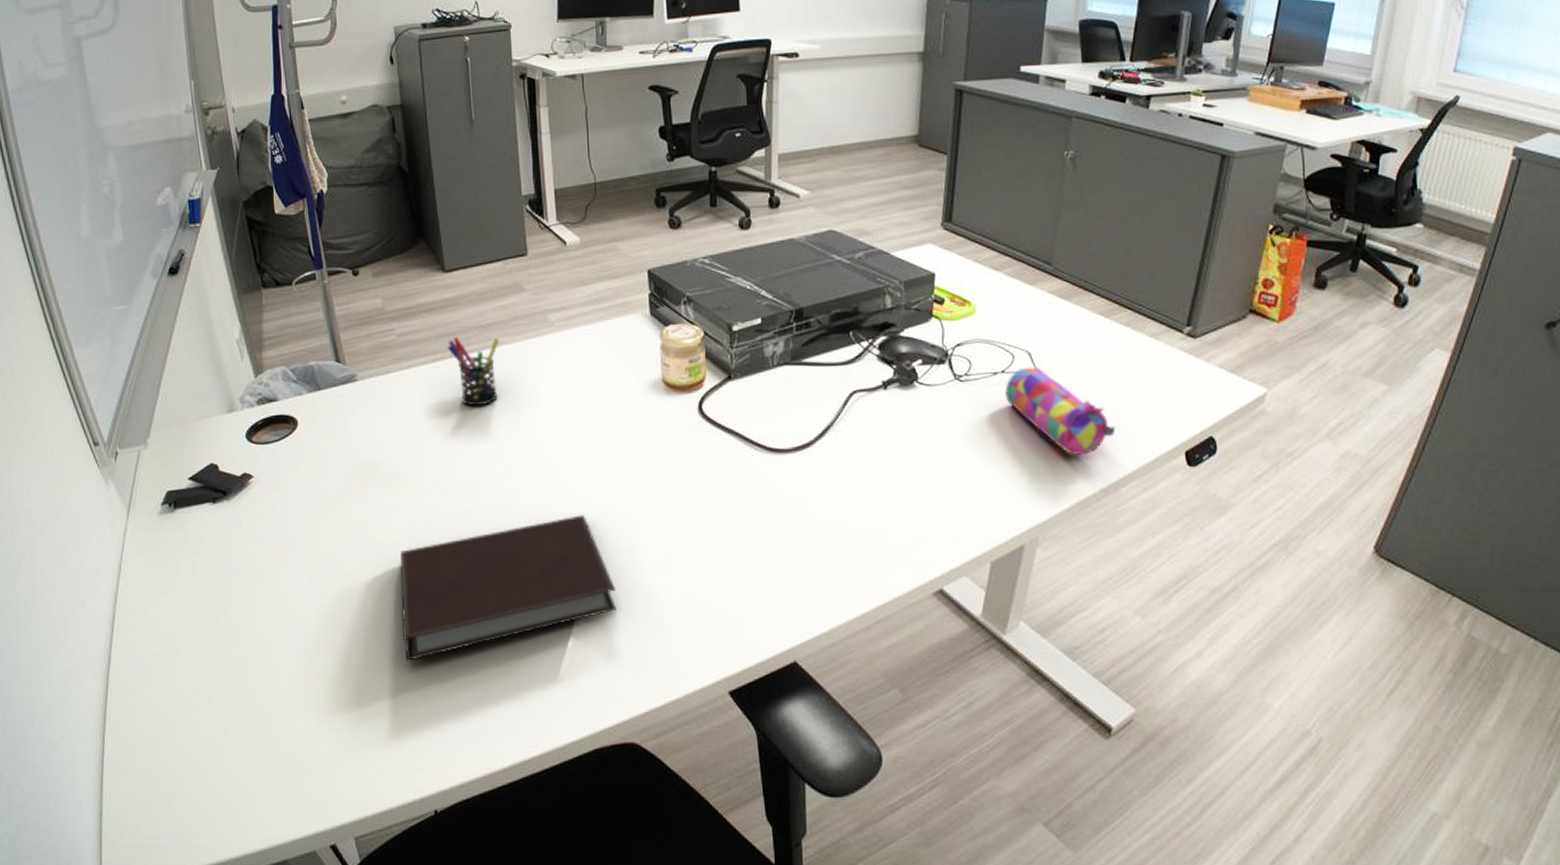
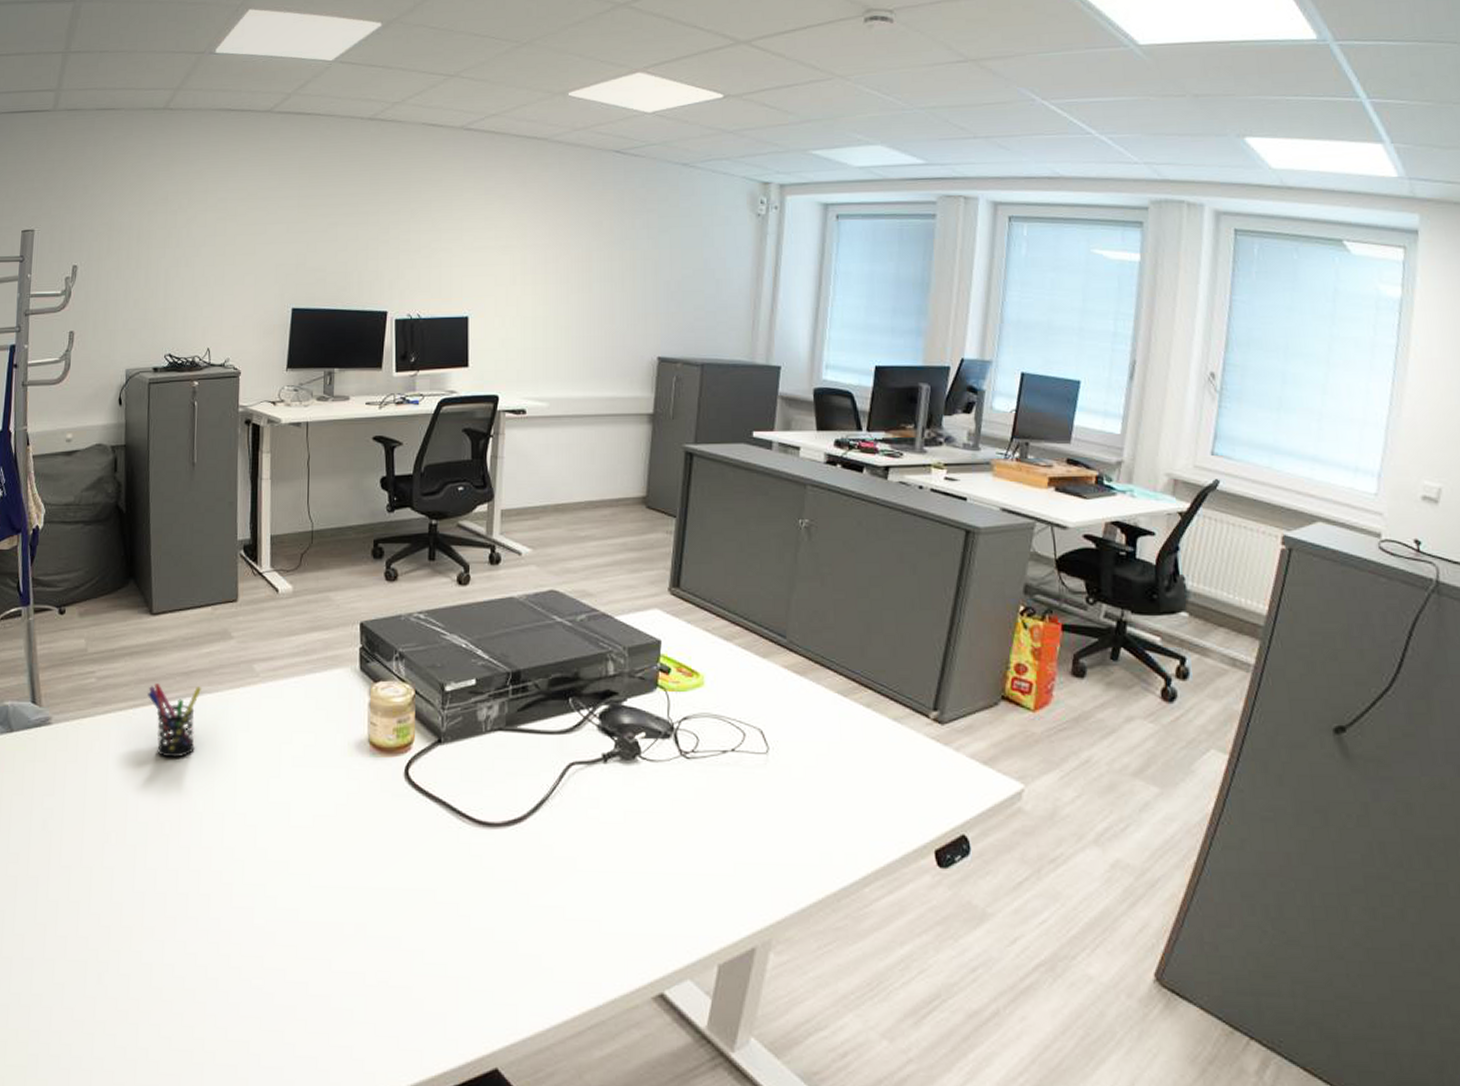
notebook: present [400,515,616,662] -> none [69,884,303,1041]
pencil case: present [1005,367,1116,456] -> none [735,746,857,849]

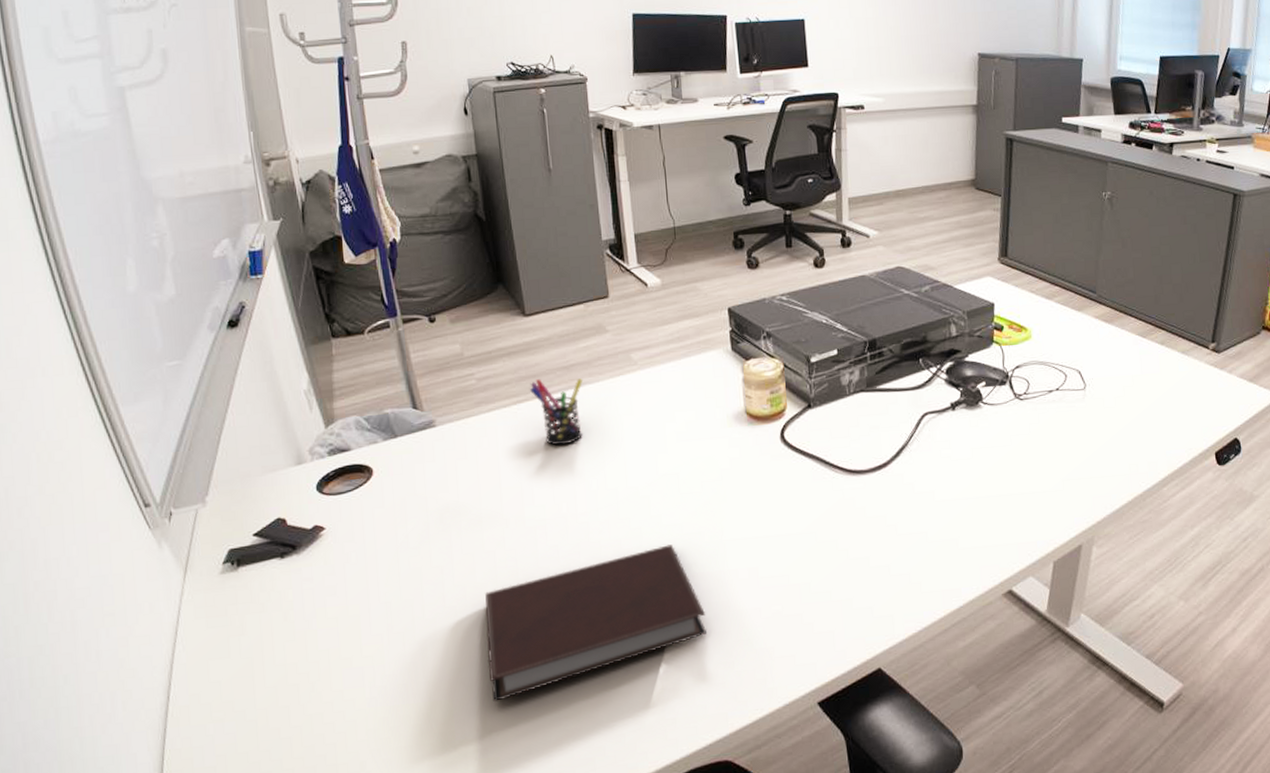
notebook: none [69,884,303,1041] -> present [485,544,706,703]

